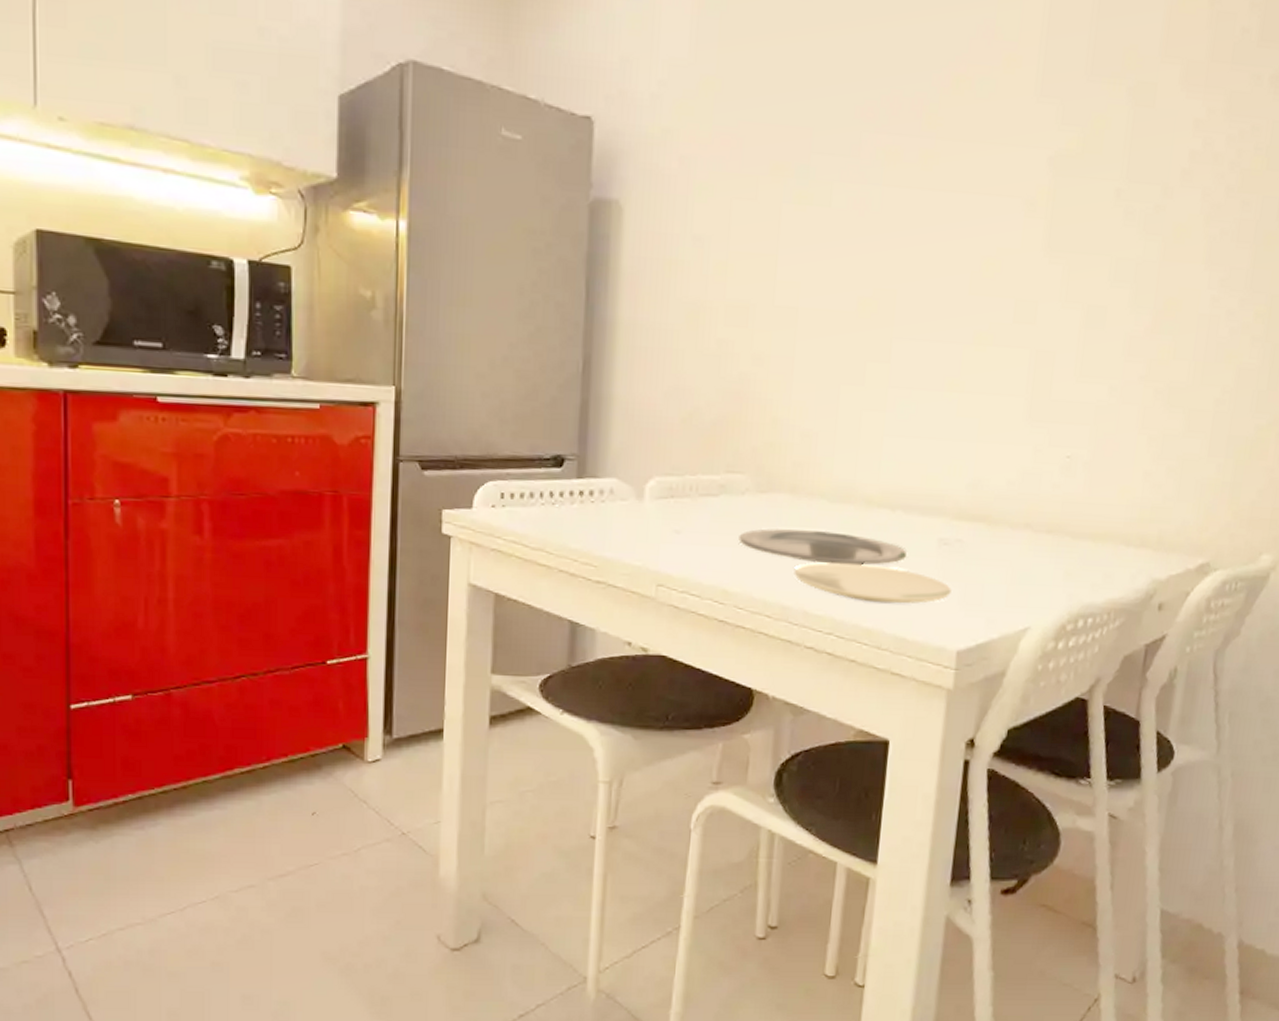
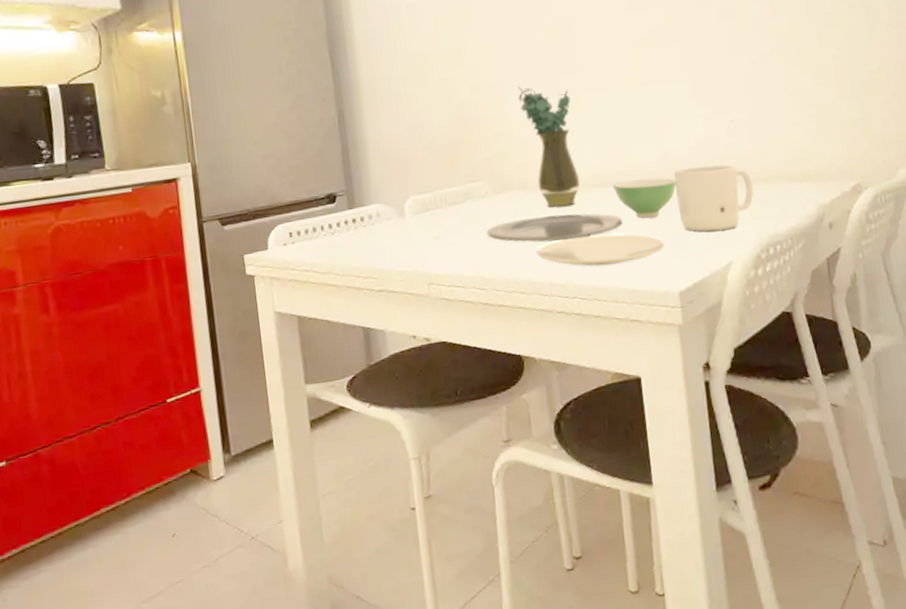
vase: none [809,366,874,524] -> present [518,86,580,207]
bowl: none [903,507,983,556] -> present [612,178,677,218]
mug: none [977,504,1077,589] -> present [674,164,754,232]

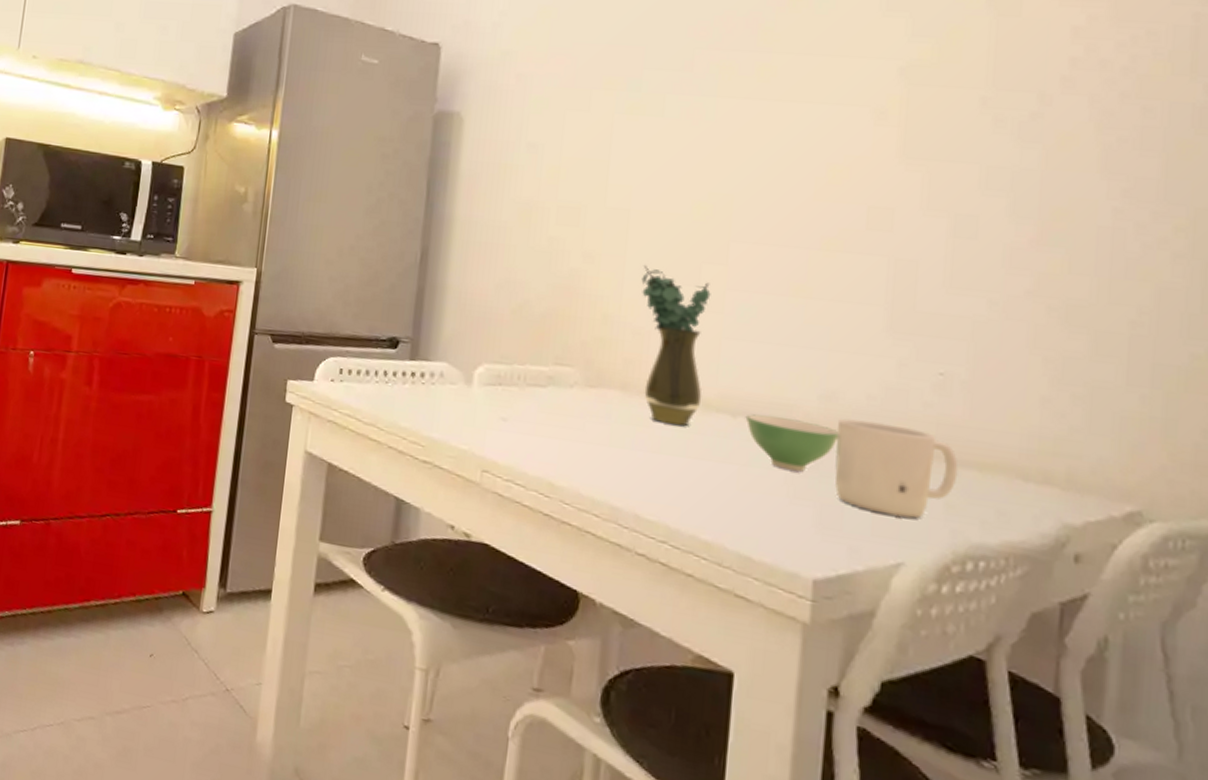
plate: present [486,213,622,242] -> none [566,424,750,473]
plate: present [536,234,664,266] -> none [624,464,804,521]

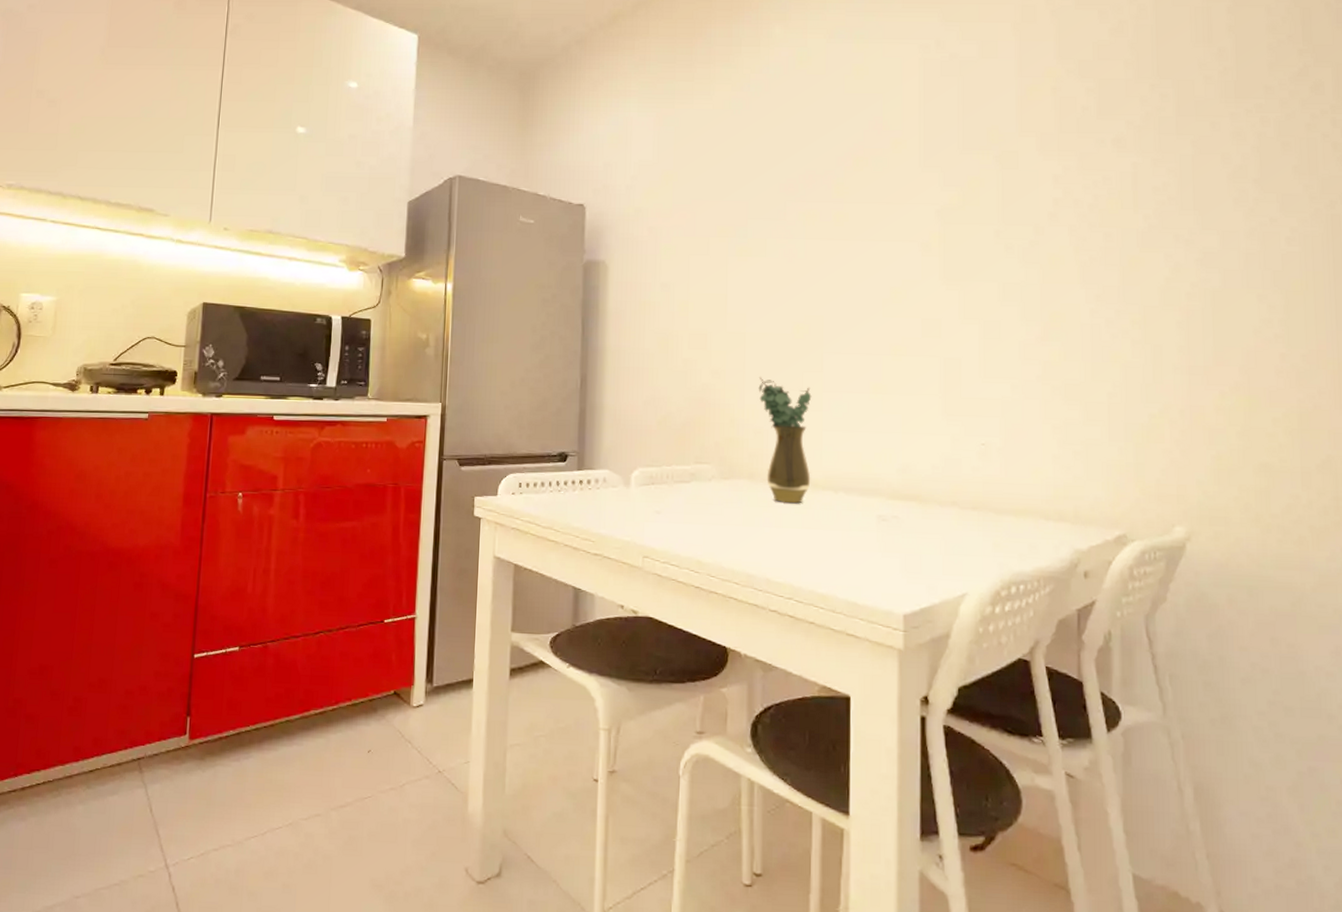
bowl: present [745,414,840,472] -> none [844,489,914,530]
mug: present [834,418,959,518] -> none [912,485,1000,559]

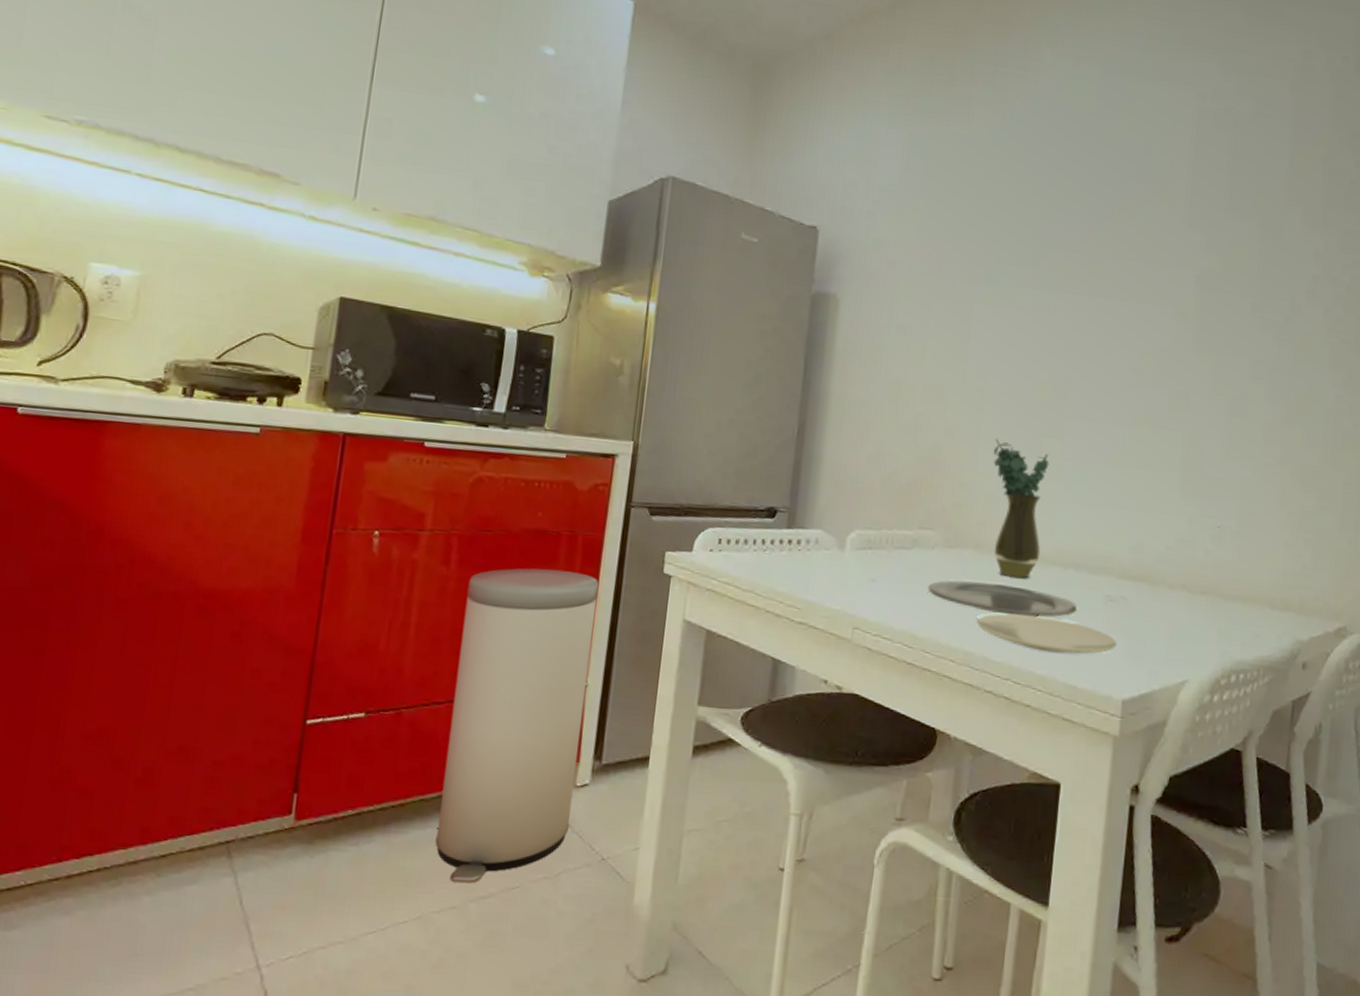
pedal bin: none [300,517,421,794] -> present [435,568,599,884]
plate: none [708,509,850,539] -> present [927,580,1077,617]
plate: none [756,537,893,572] -> present [976,613,1117,654]

